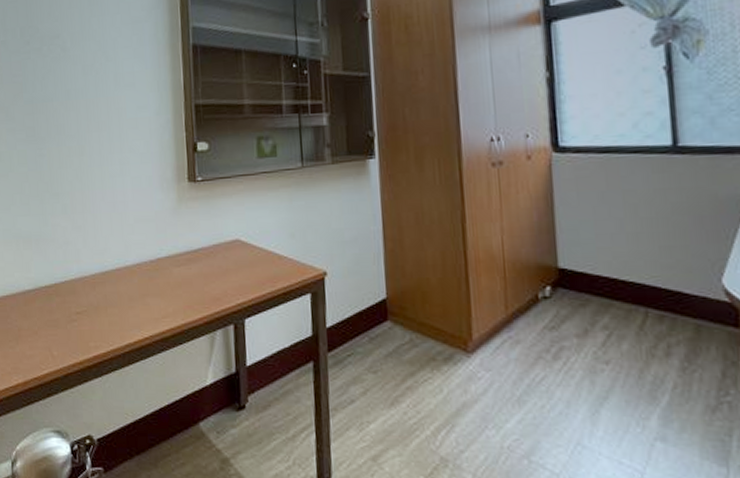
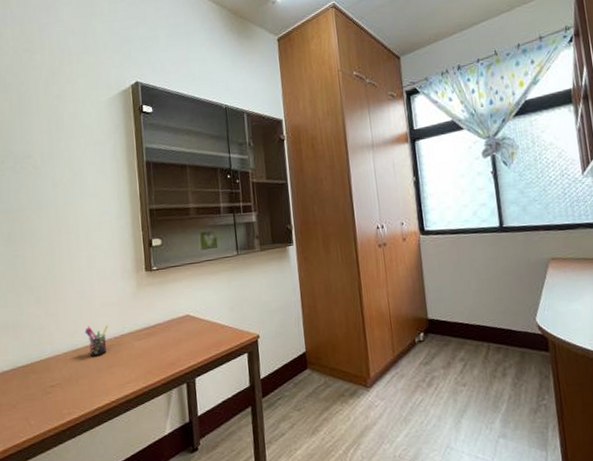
pen holder: none [116,244,143,282] -> present [85,325,109,357]

